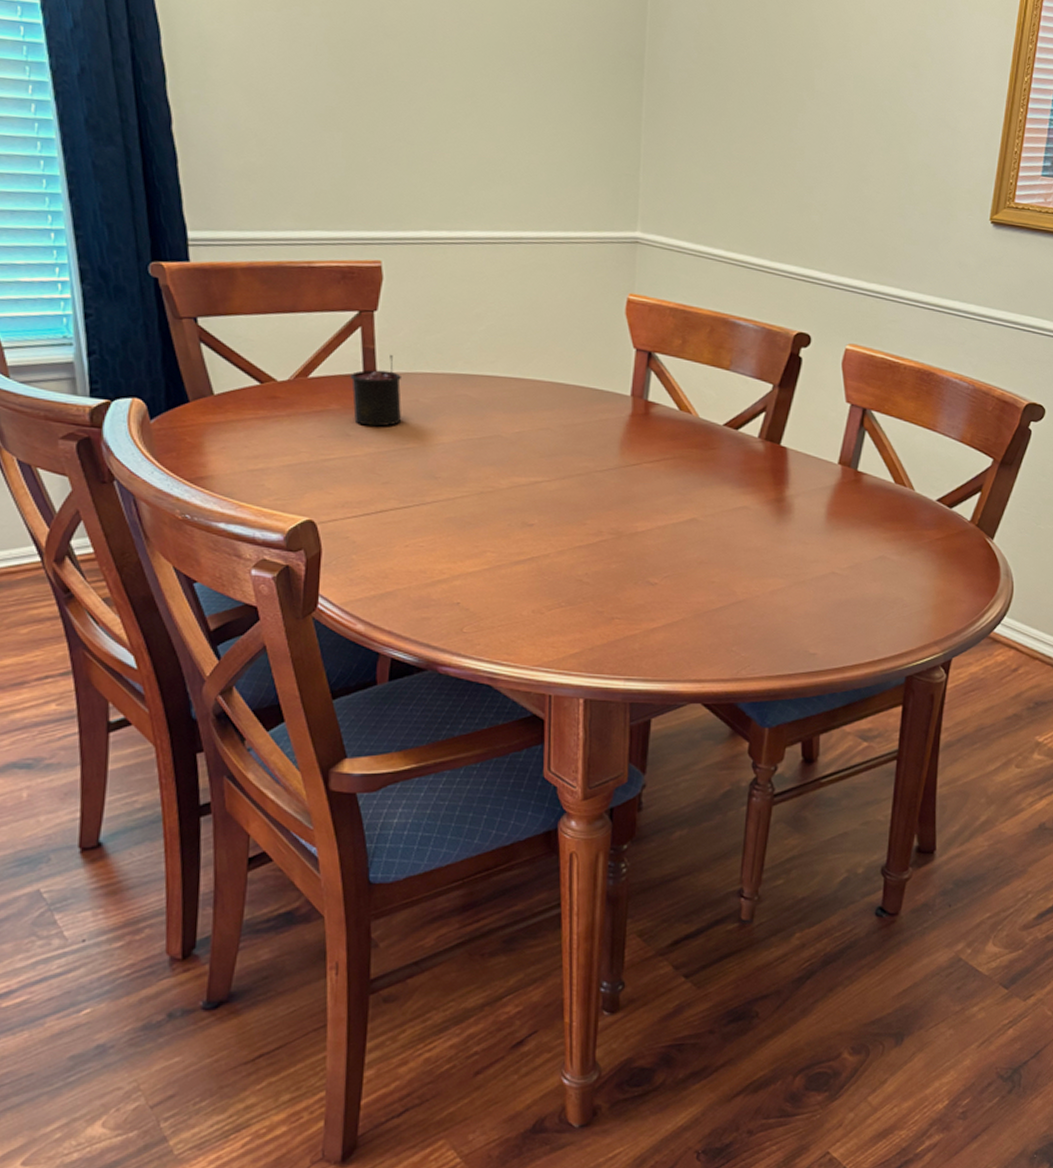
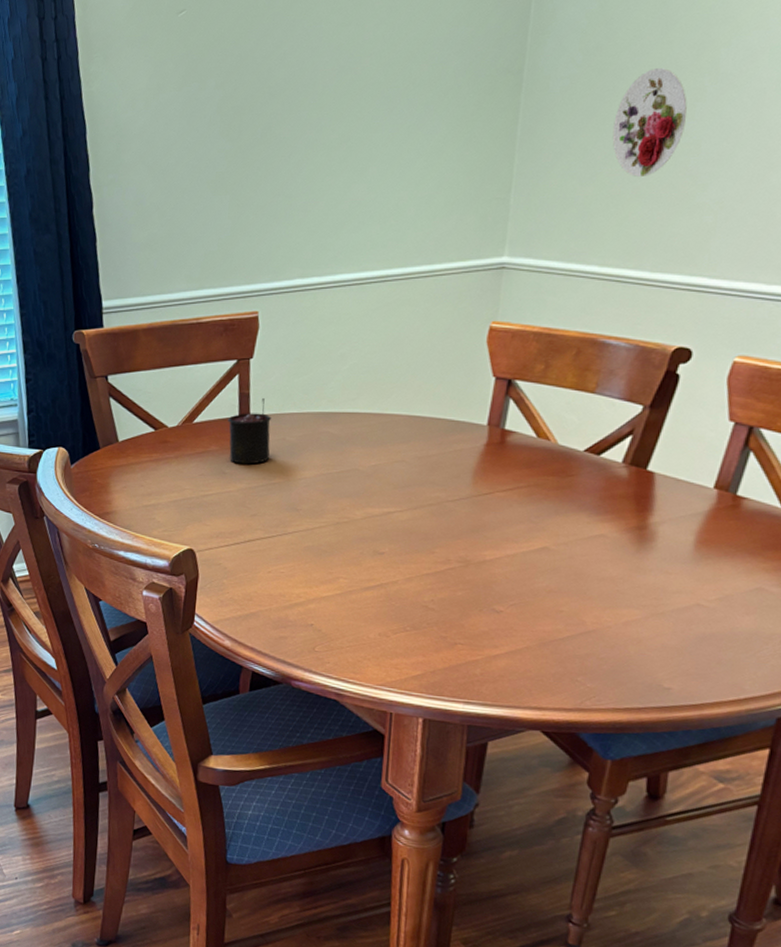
decorative plate: none [729,76,790,173] -> present [612,68,687,177]

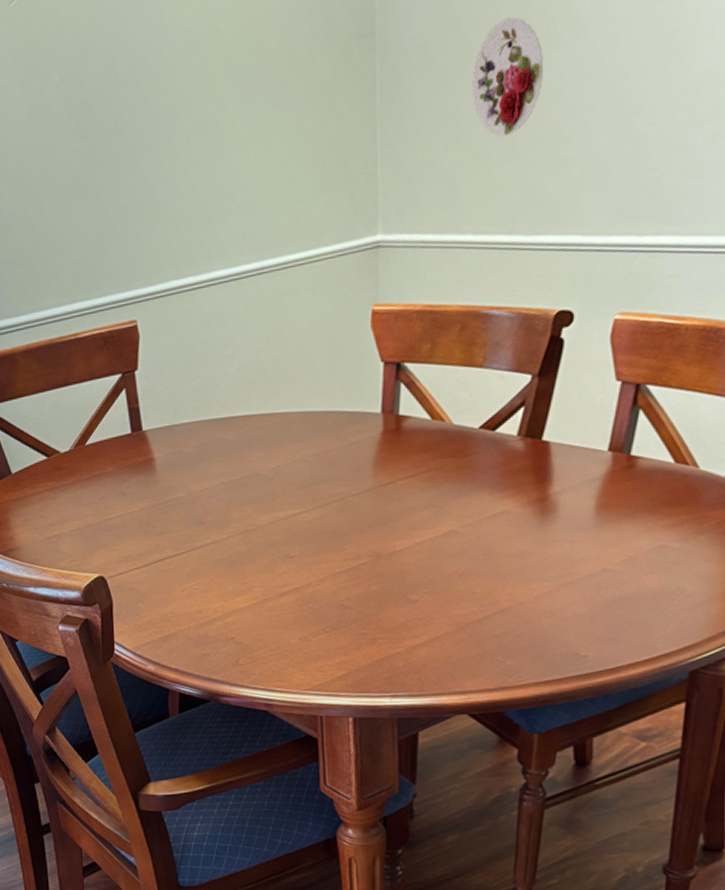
candle: present [228,398,271,465] -> none [120,411,169,483]

